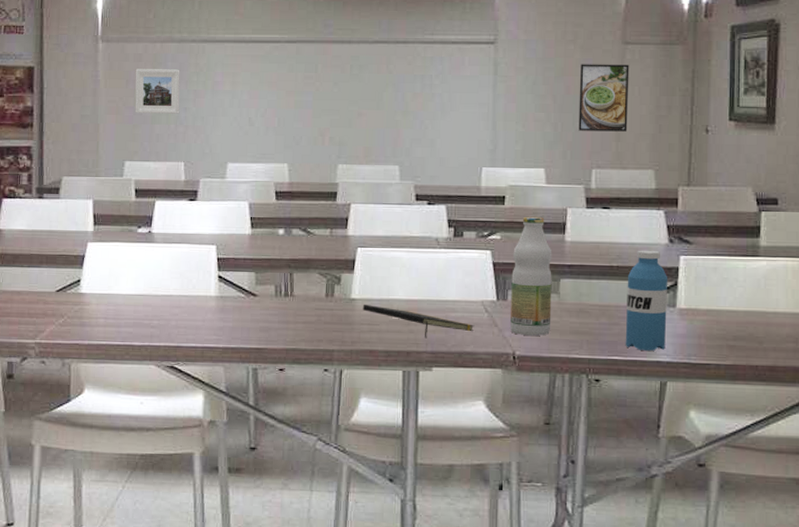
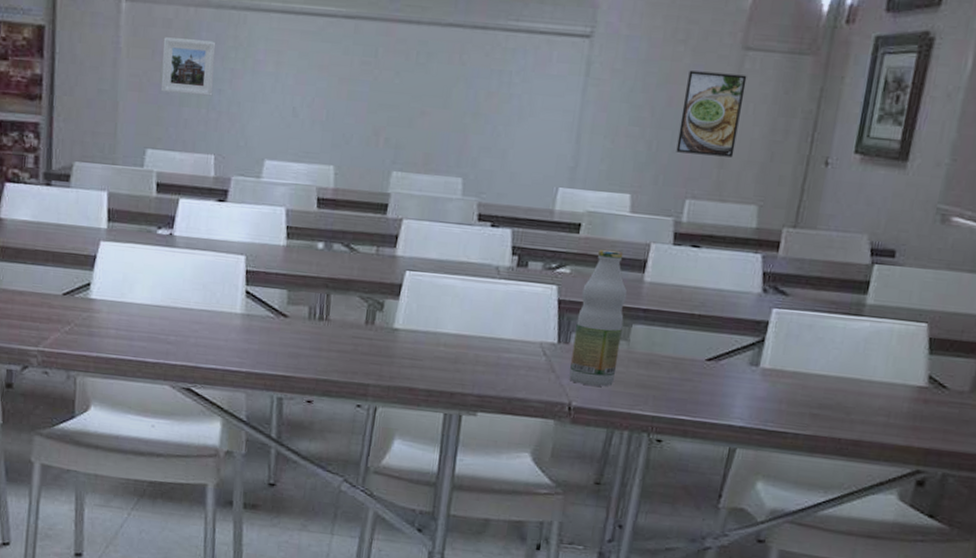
notepad: present [362,305,475,337] -> none [405,336,530,379]
water bottle: present [625,250,668,351] -> none [695,298,756,413]

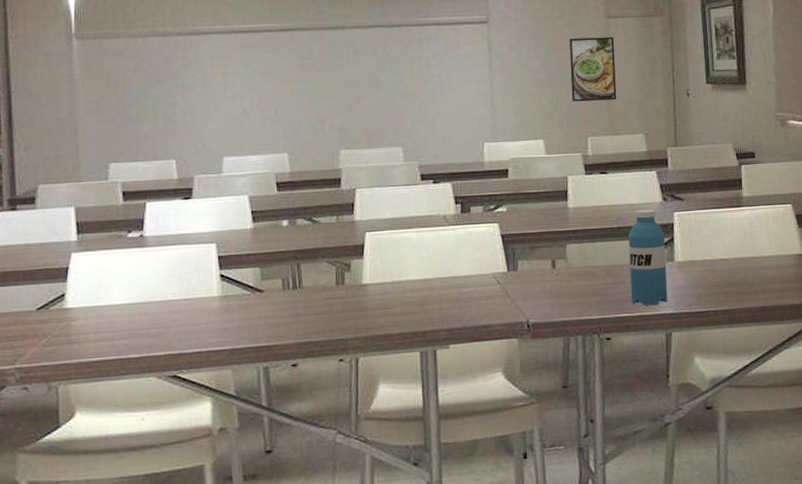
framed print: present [160,37,216,96] -> none [116,64,168,112]
bottle: present [569,249,628,387] -> none [520,186,561,303]
water bottle: none [695,298,756,413] -> present [628,209,668,305]

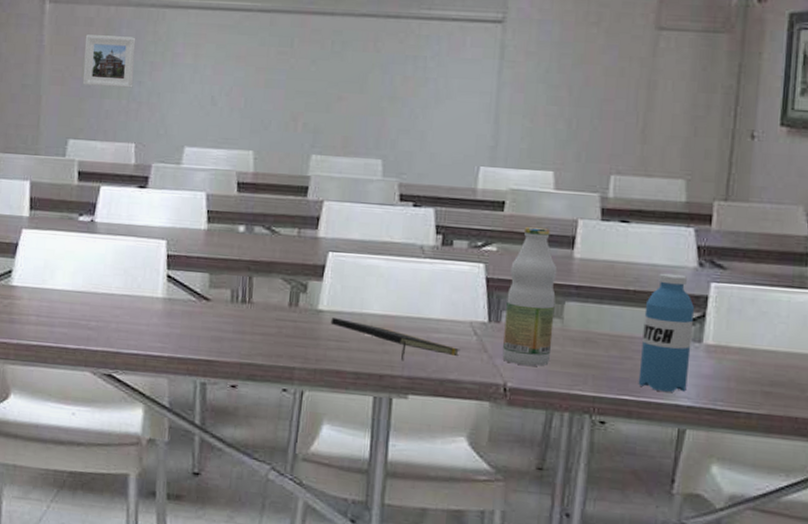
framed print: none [116,64,168,112] -> present [82,34,136,88]
notepad: none [375,289,488,316] -> present [330,318,461,360]
bottle: none [520,186,561,303] -> present [502,226,558,367]
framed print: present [569,37,617,102] -> none [597,51,663,133]

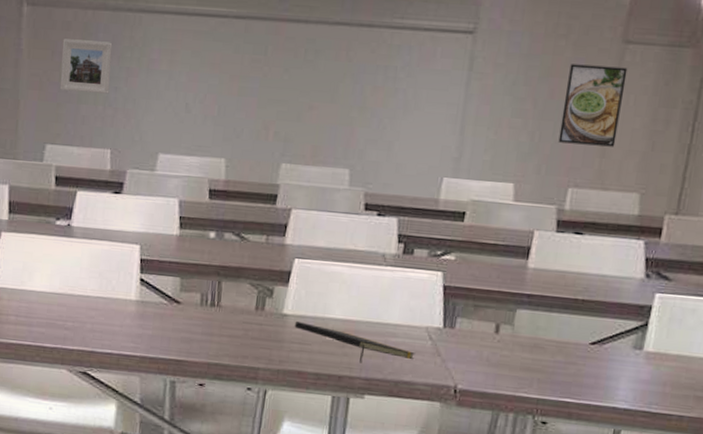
bottle: present [502,226,558,367] -> none [454,236,512,370]
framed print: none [597,51,663,133] -> present [558,64,628,147]
water bottle: present [638,273,695,392] -> none [580,283,639,396]

